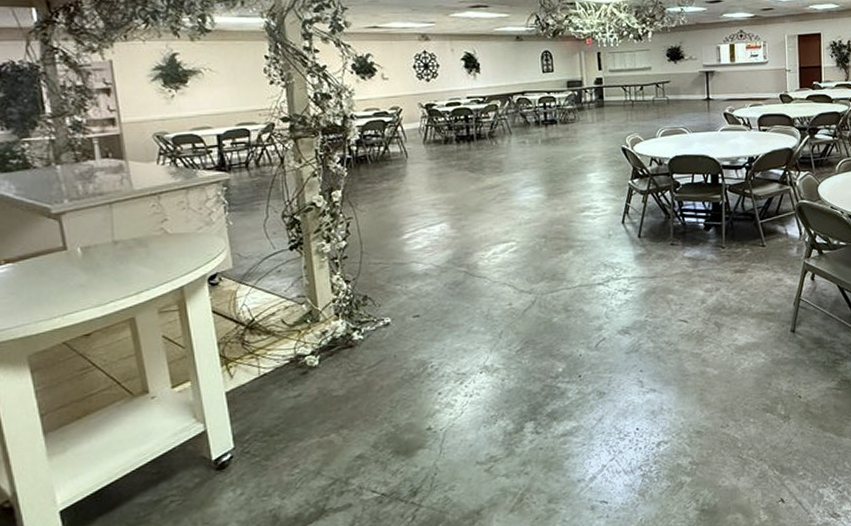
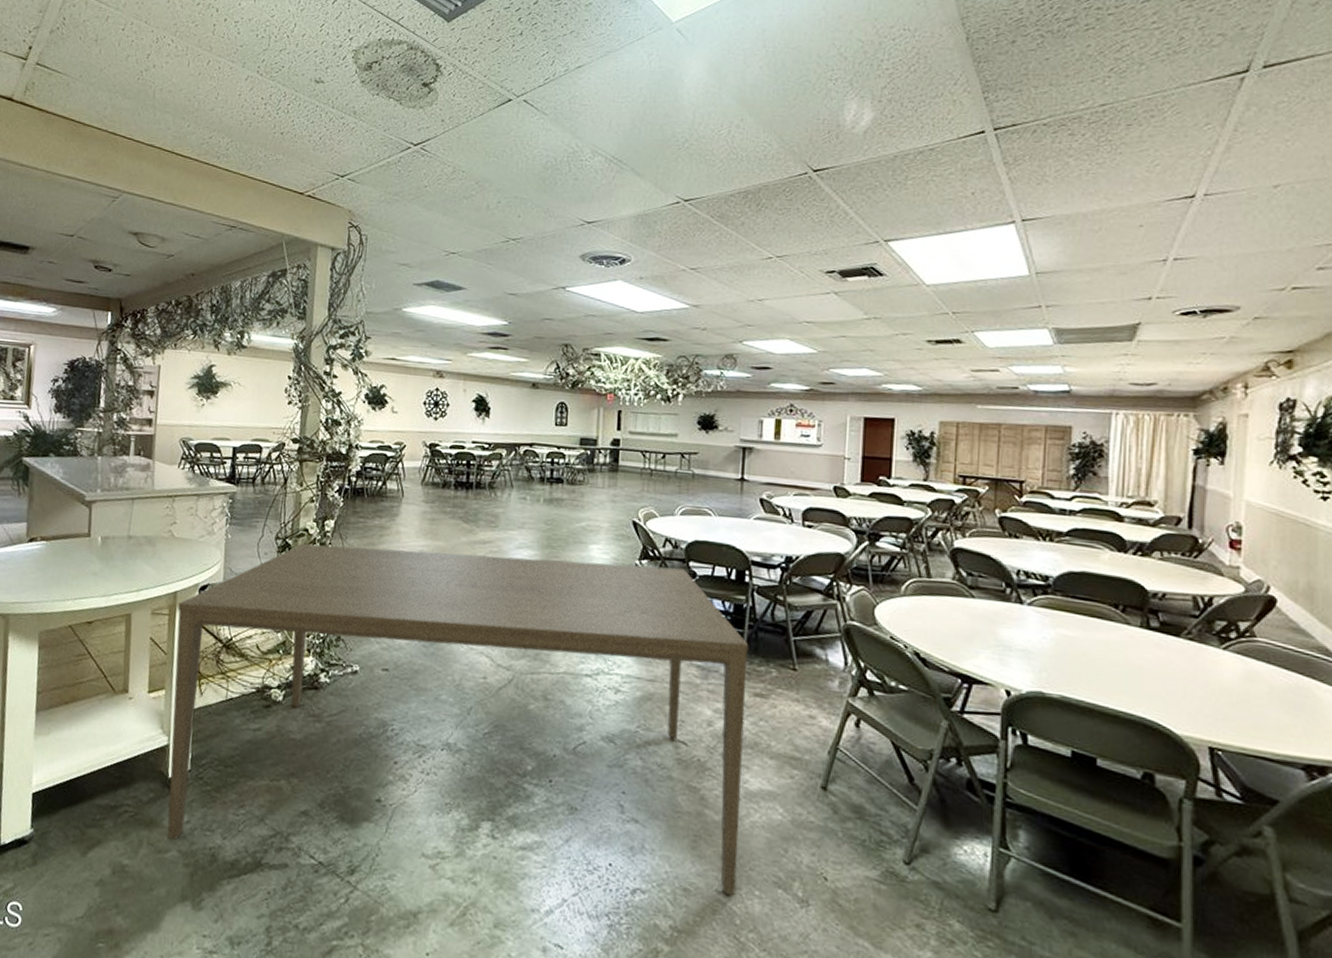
dining table: none [187,181,736,514] -> present [167,543,749,895]

